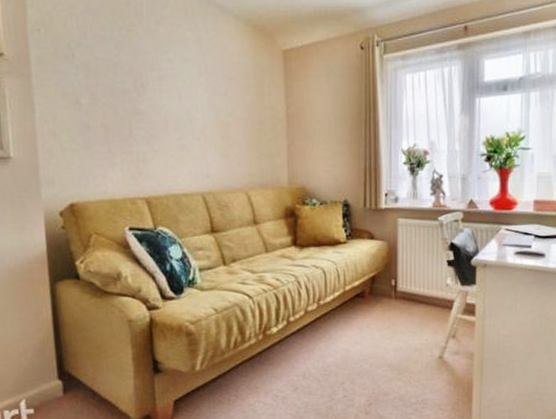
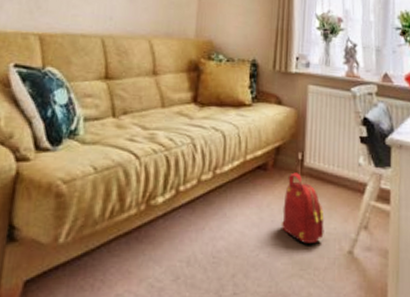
backpack: none [379,297,417,355] -> present [281,172,324,245]

